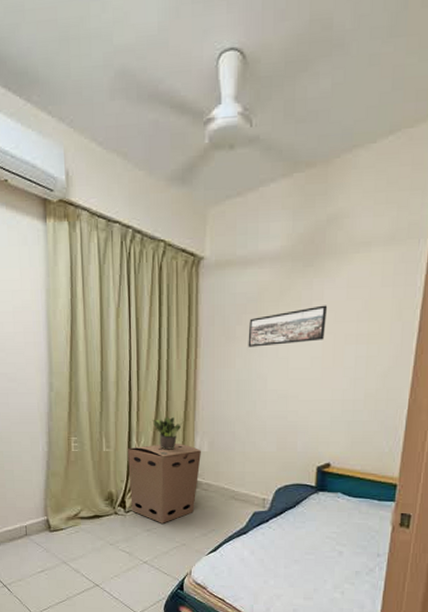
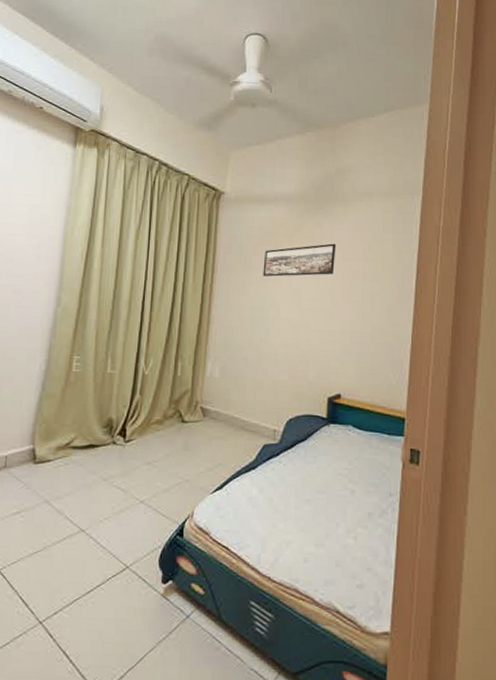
cardboard box: present [128,444,201,523] -> none [131,367,212,456]
potted plant: present [152,415,183,450] -> none [163,337,195,374]

